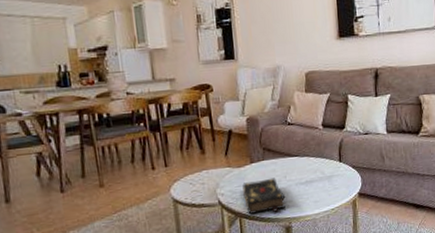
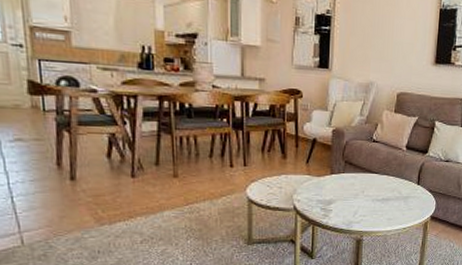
book: present [242,177,287,215] -> none [319,191,361,224]

